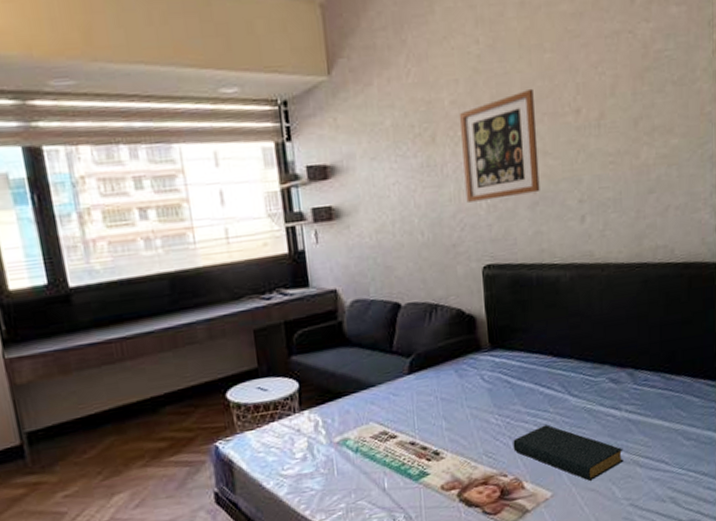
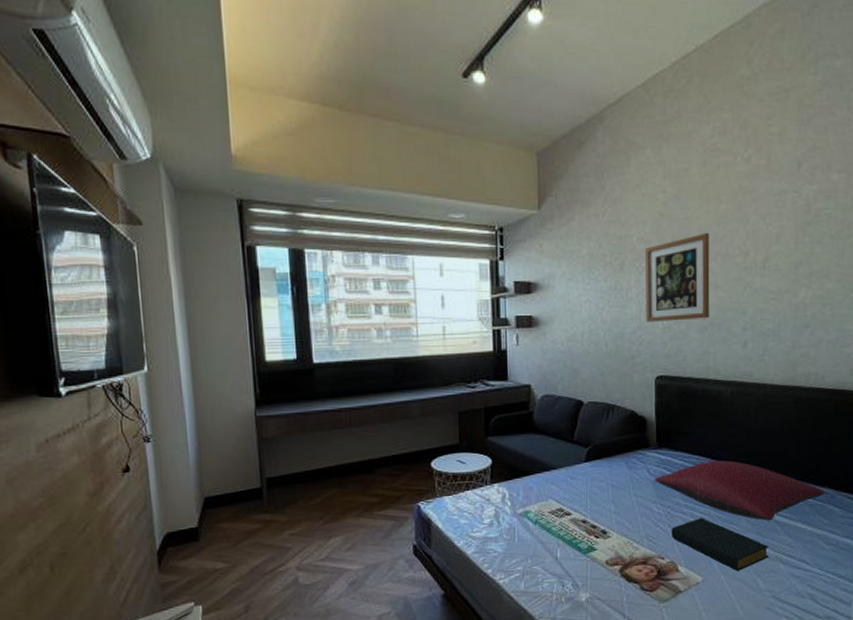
pillow: none [488,356,682,421] -> present [653,460,826,521]

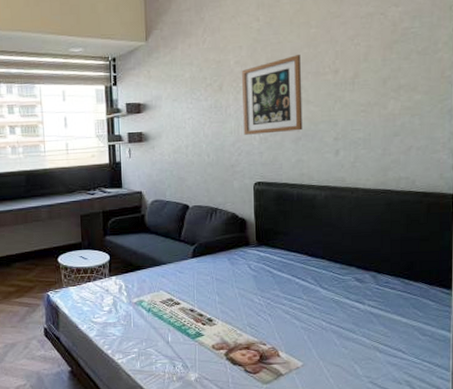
pillow: present [653,460,826,521] -> none [254,257,420,313]
hardback book: present [671,518,769,571] -> none [272,309,365,358]

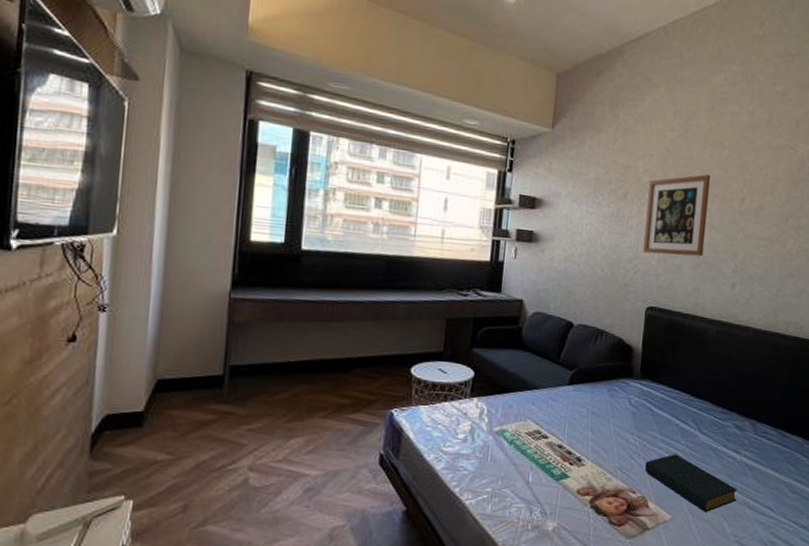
hardback book: none [272,309,365,358] -> present [645,454,738,512]

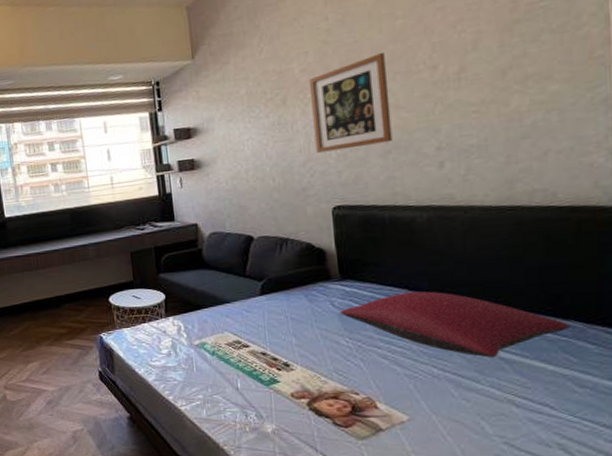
pillow: none [633,396,795,464] -> present [339,291,572,358]
hardback book: present [645,454,738,512] -> none [365,352,495,412]

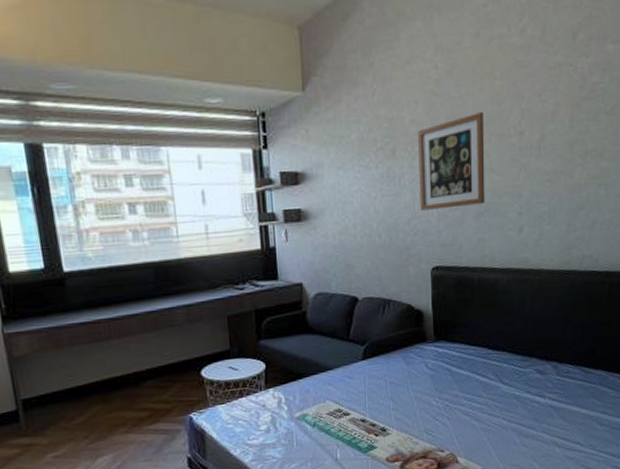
pillow: present [339,291,572,358] -> none [431,349,599,407]

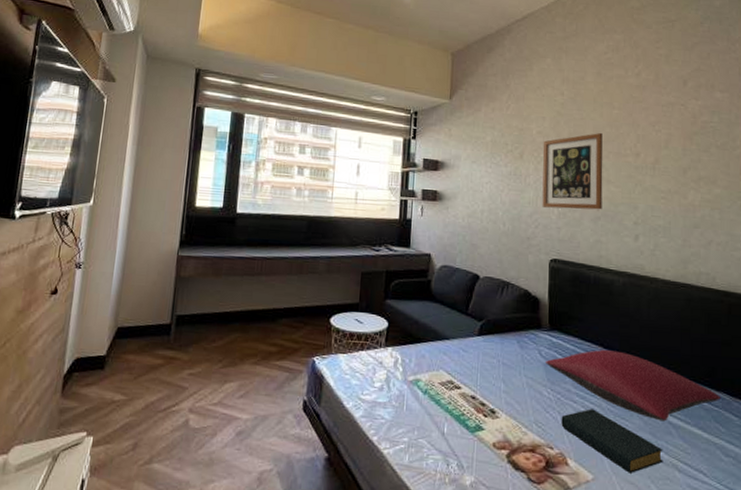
pillow: none [431,349,599,407] -> present [544,349,722,422]
hardback book: none [450,408,545,458] -> present [561,409,663,473]

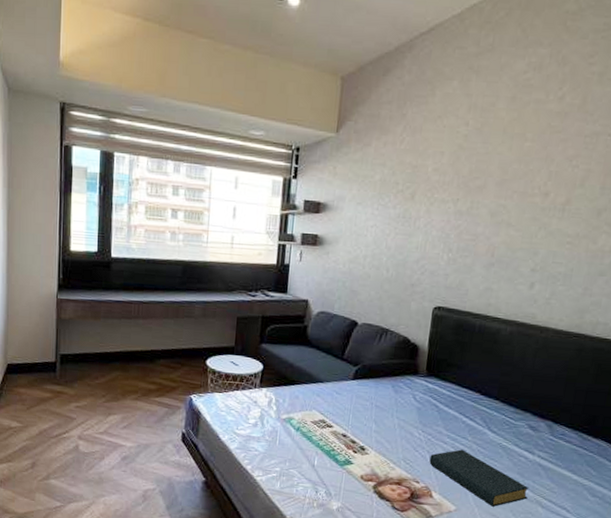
wall art: present [542,132,603,210] -> none [430,169,509,256]
pillow: present [544,349,722,422] -> none [418,395,598,464]

